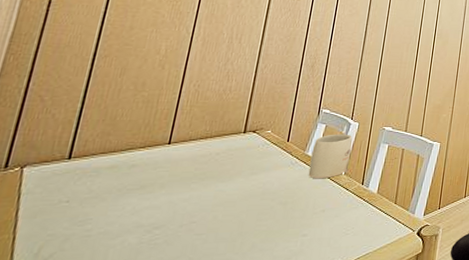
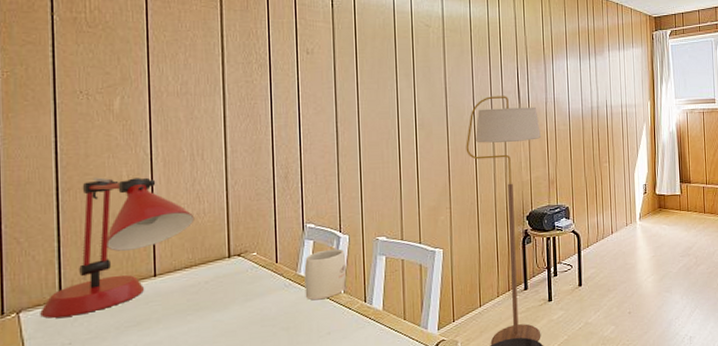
desk lamp: none [44,48,221,175] -> present [40,177,195,318]

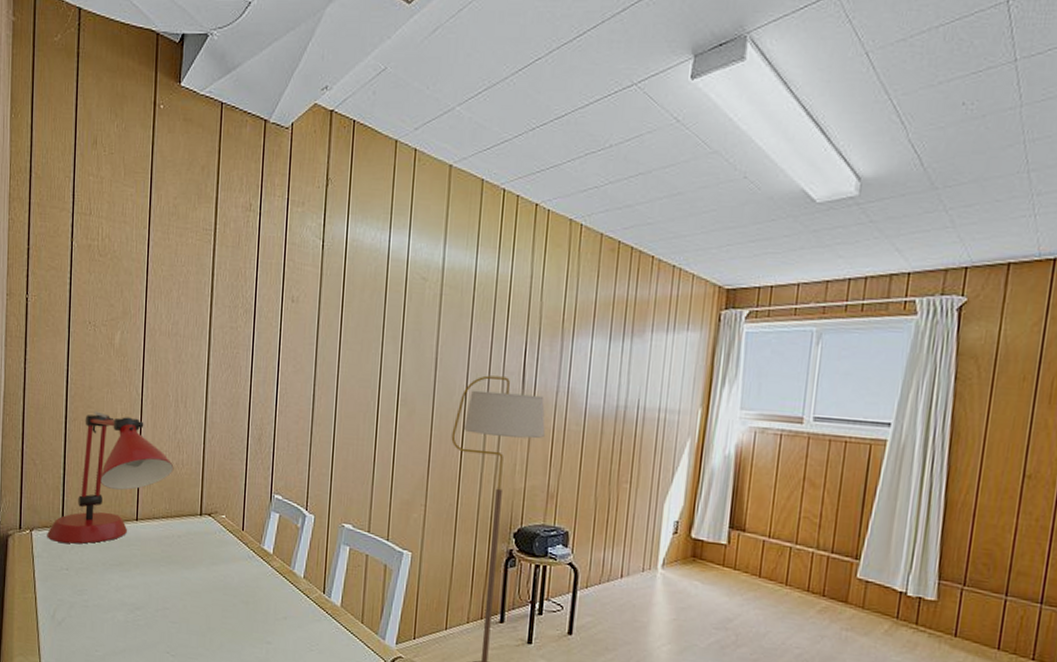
mug: present [304,248,347,301] -> none [266,526,310,580]

